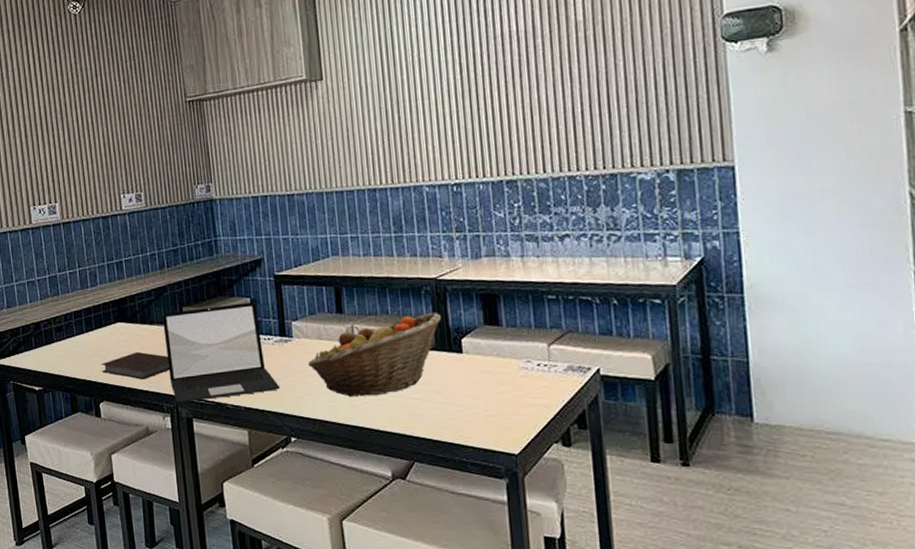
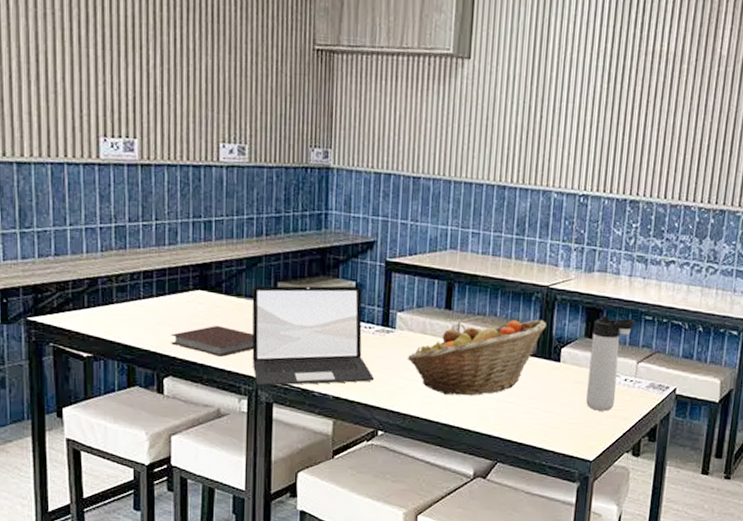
thermos bottle: none [491,300,537,400] -> present [586,315,635,411]

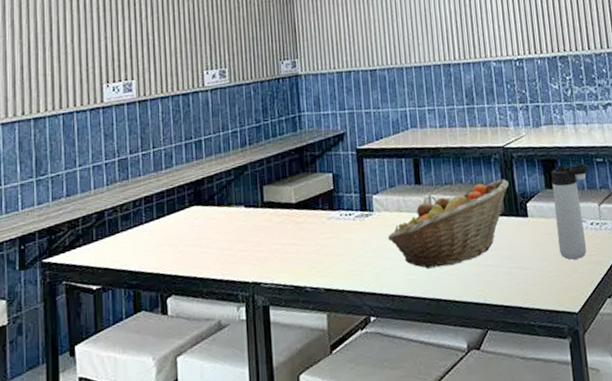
notebook: present [170,325,254,357] -> none [171,236,247,268]
laptop: present [252,285,375,386] -> none [241,177,361,291]

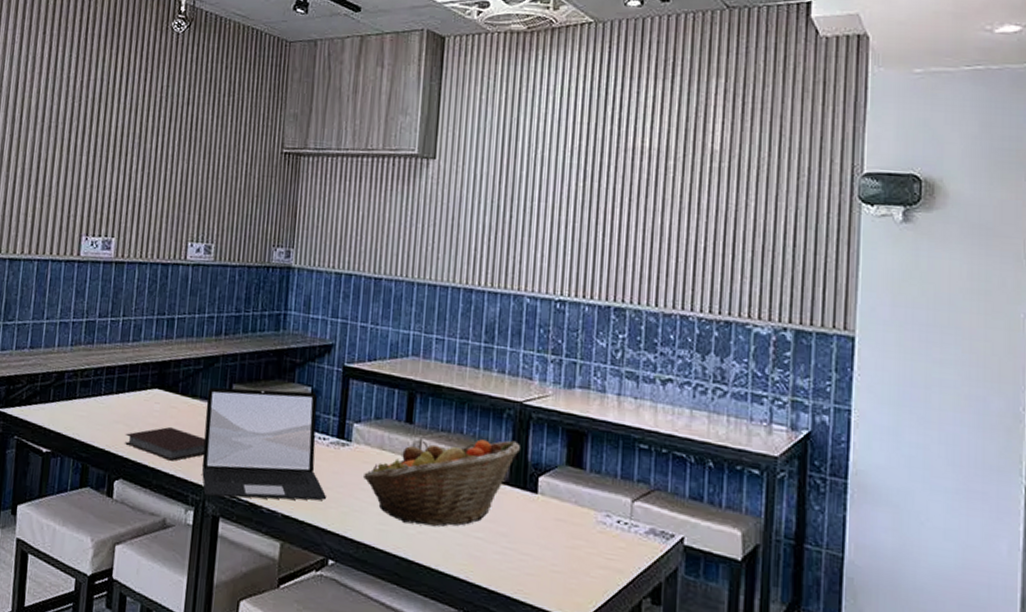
notebook: none [171,236,247,268] -> present [125,426,206,461]
laptop: none [241,177,361,291] -> present [201,387,327,501]
thermos bottle: present [551,164,588,260] -> none [570,440,627,560]

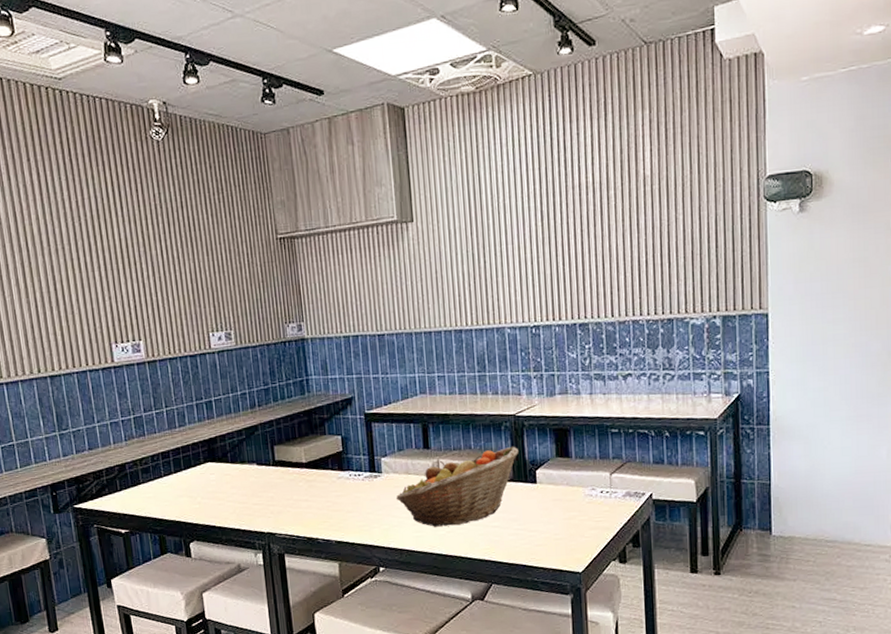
notebook: present [125,426,206,461] -> none [190,490,261,518]
laptop: present [201,387,327,501] -> none [253,440,370,540]

